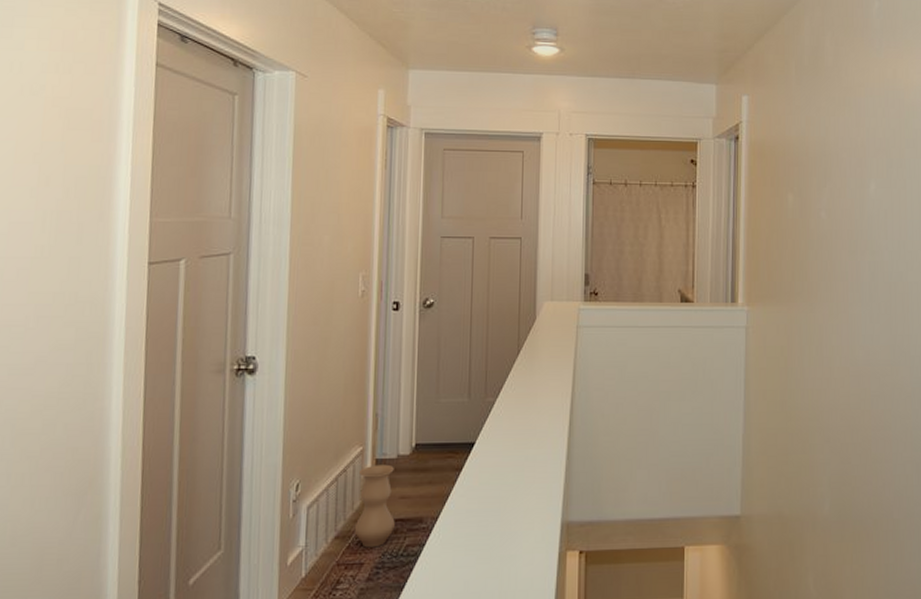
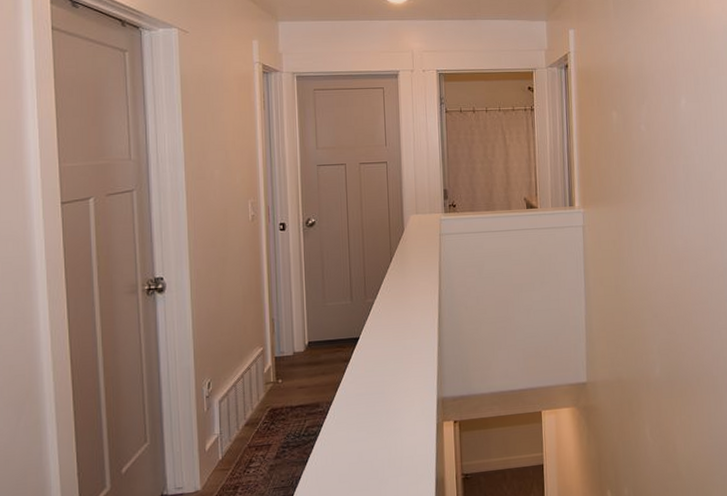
vase: present [354,464,395,548] -> none [261,361,296,431]

